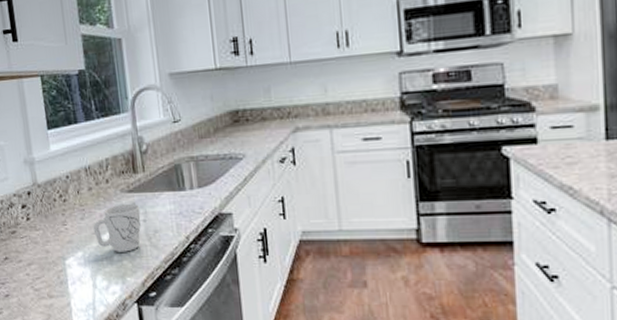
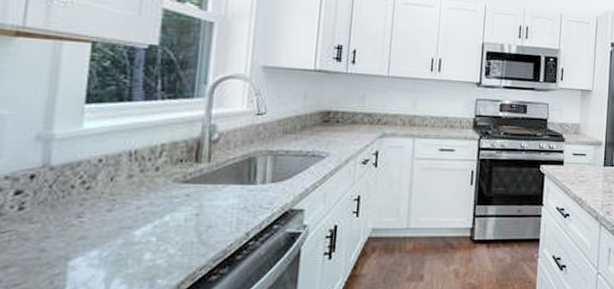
mug: present [93,203,141,252] -> none [122,195,194,250]

